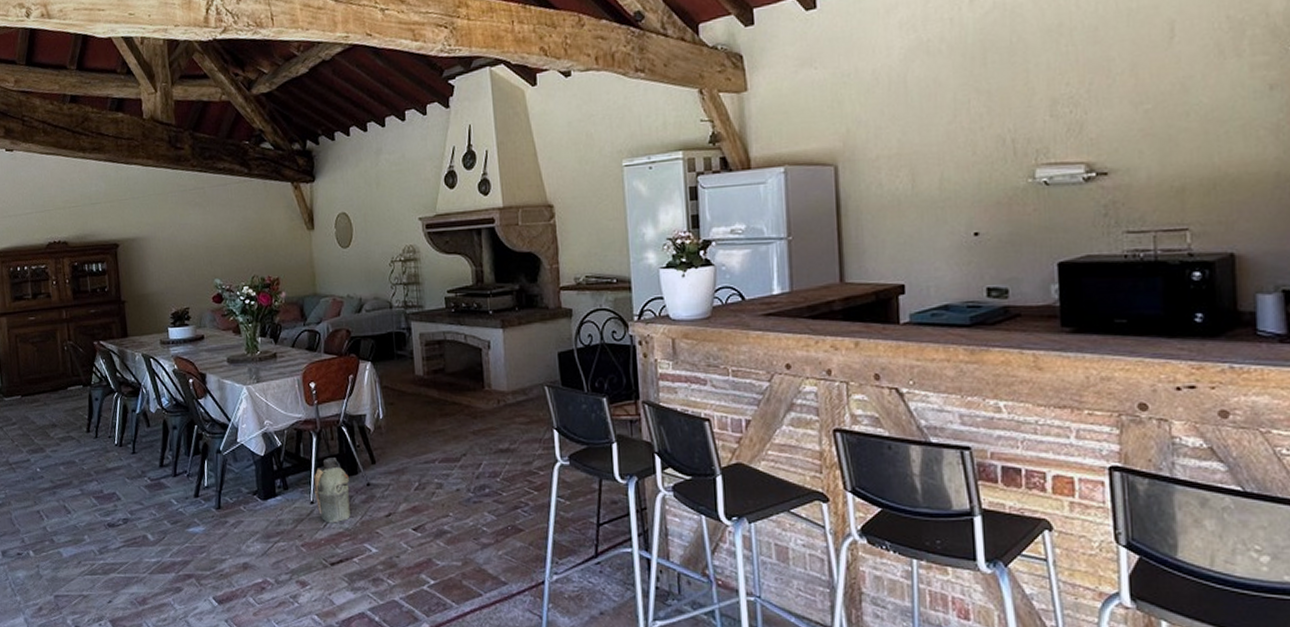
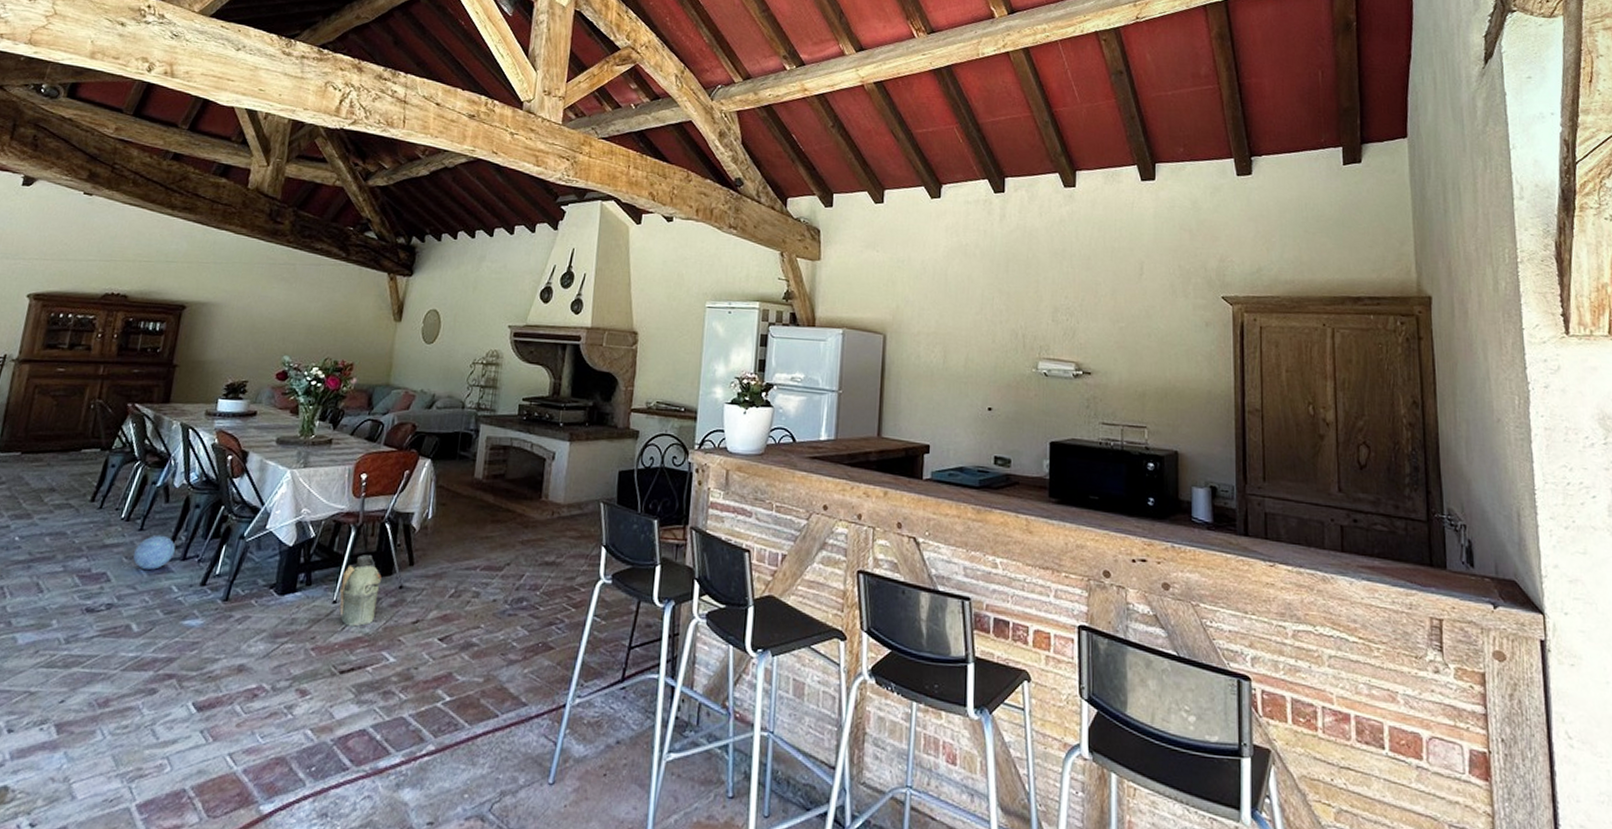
ball: none [132,456,166,487] -> present [133,534,175,570]

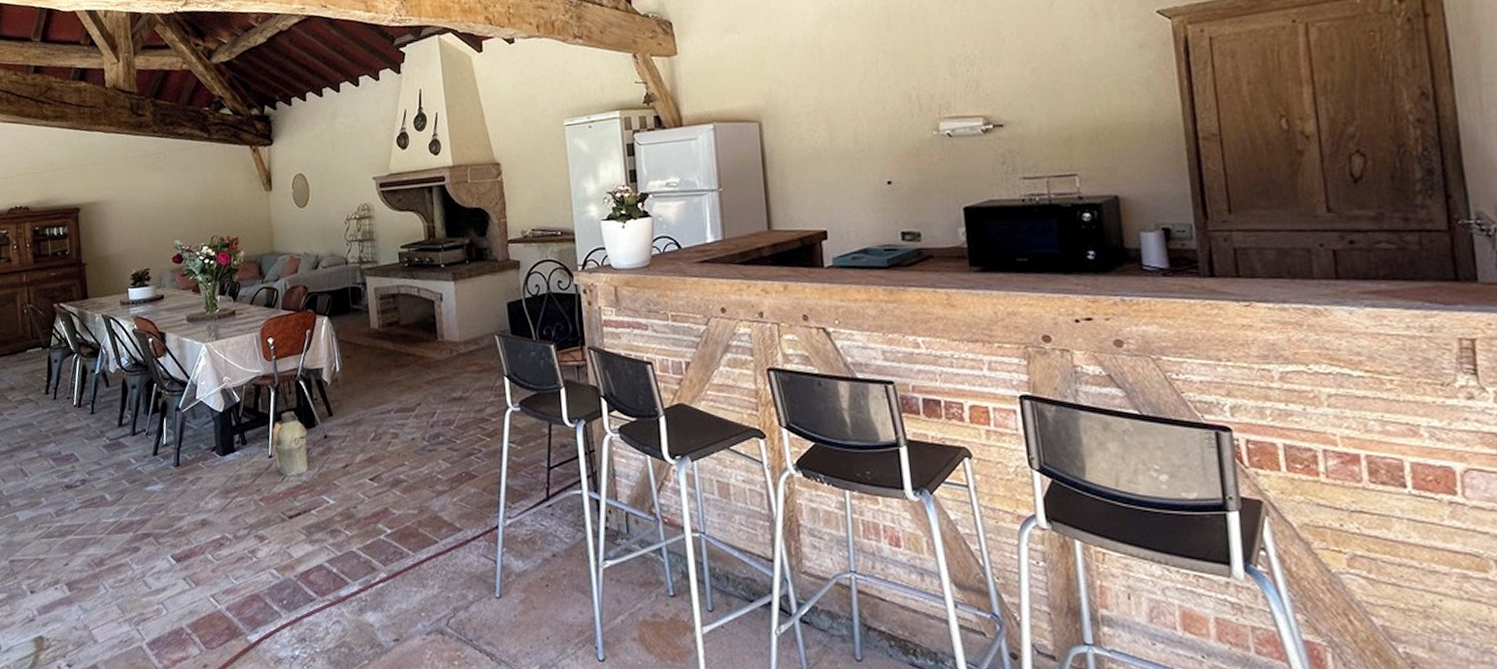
ball: present [133,534,175,570] -> none [91,415,125,447]

